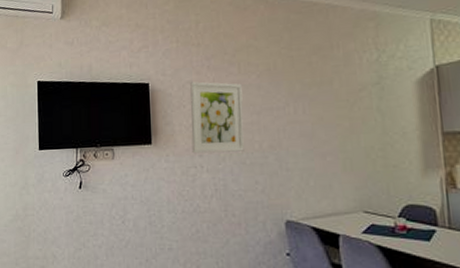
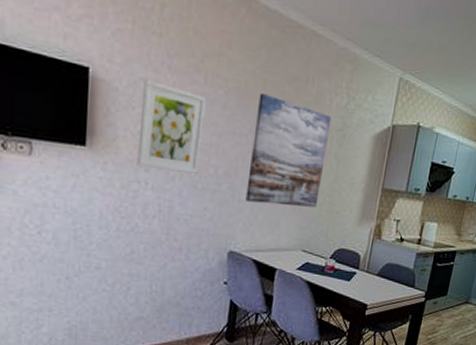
wall art: none [289,68,370,169] -> present [245,93,332,208]

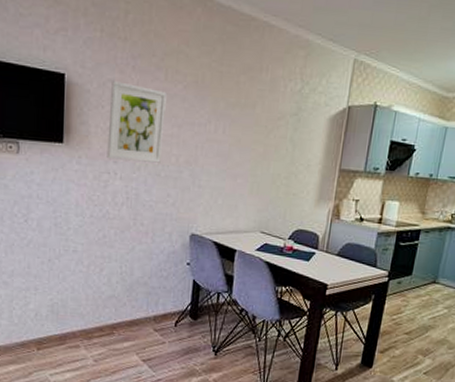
wall art: present [245,93,332,208] -> none [205,85,286,190]

